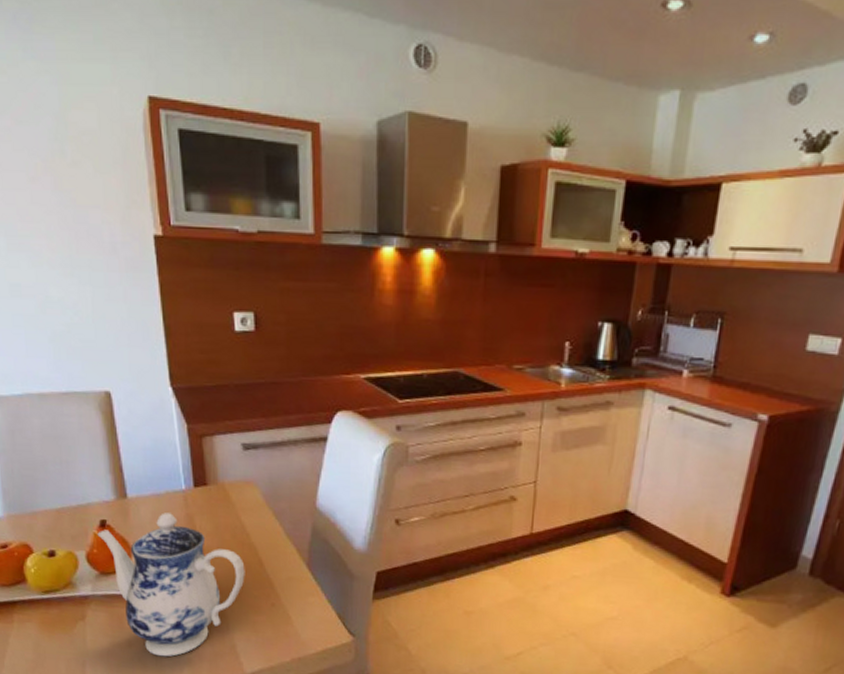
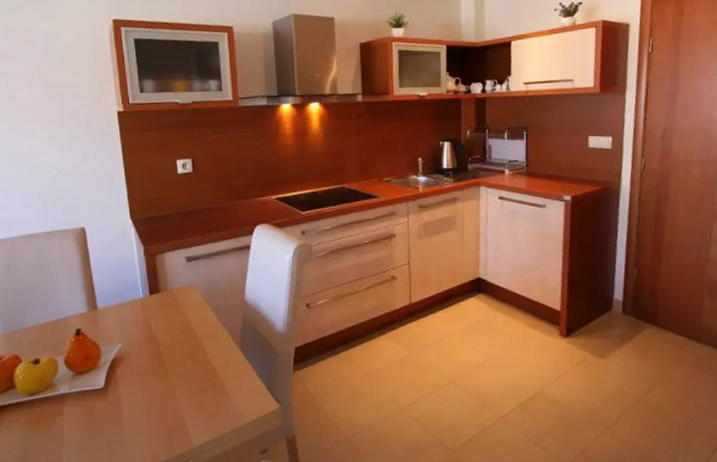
teapot: present [97,512,245,657] -> none [73,318,192,440]

